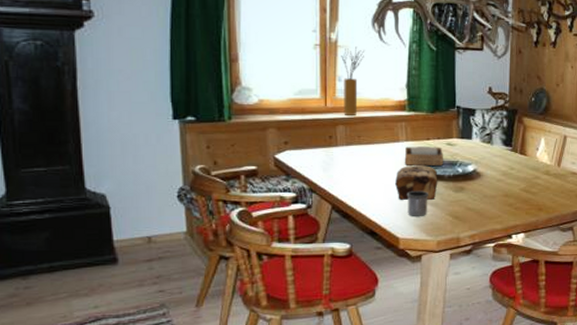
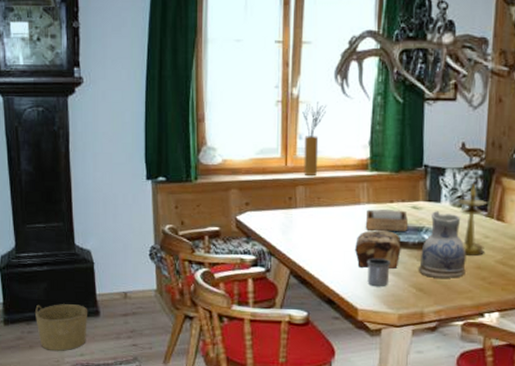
basket: none [34,253,104,306] -> present [35,304,88,351]
ceramic pitcher: none [453,147,495,206] -> present [418,211,467,278]
candlestick: none [486,122,512,185] -> present [457,182,488,256]

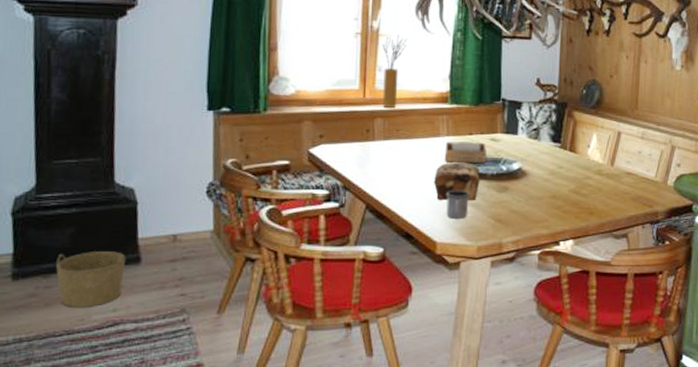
ceramic pitcher: present [418,211,467,278] -> none [496,143,542,208]
candlestick: present [457,182,488,256] -> none [532,116,561,185]

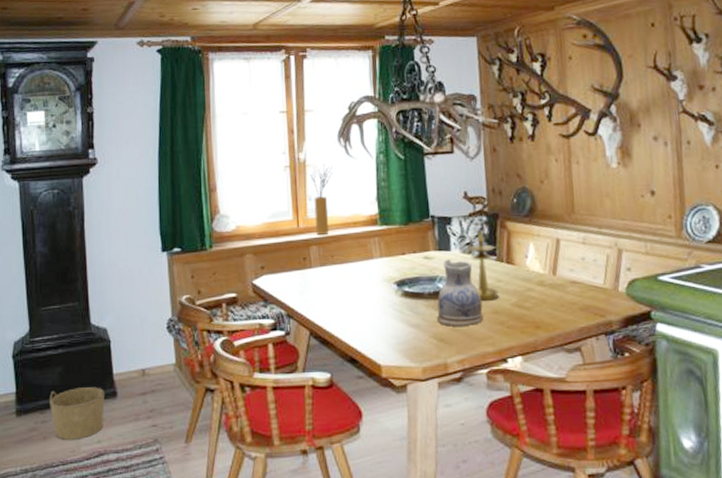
bread loaf: present [433,161,480,200] -> none [371,282,418,322]
napkin holder: present [444,141,487,163] -> none [380,261,422,284]
mug: present [446,190,469,218] -> none [385,311,410,340]
ceramic pitcher: none [496,143,542,208] -> present [436,259,484,327]
candlestick: none [532,116,561,185] -> present [466,229,499,301]

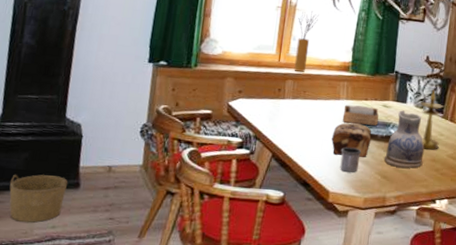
bread loaf: none [371,282,418,322] -> present [331,122,372,157]
napkin holder: none [380,261,422,284] -> present [342,104,379,126]
mug: none [385,311,410,340] -> present [340,147,361,172]

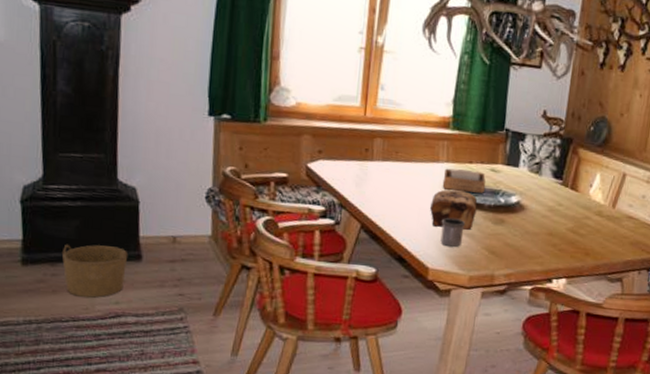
vase: present [294,10,319,72] -> none [383,53,411,129]
ceramic pitcher: present [383,110,425,169] -> none [491,175,540,243]
candlestick: present [419,89,444,150] -> none [534,150,564,223]

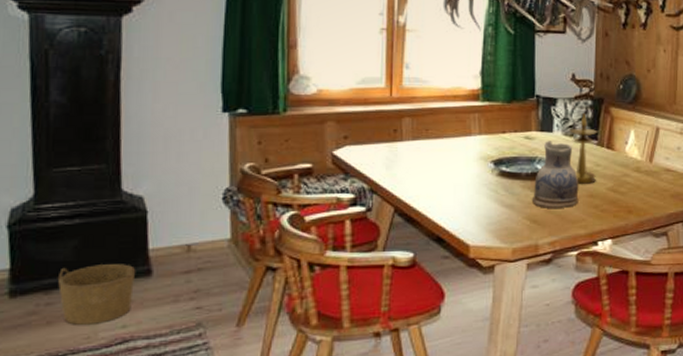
bread loaf: present [429,189,478,230] -> none [465,161,514,201]
mug: present [440,217,465,247] -> none [478,190,503,220]
napkin holder: present [442,168,486,193] -> none [476,141,522,162]
ceramic pitcher: none [491,175,540,243] -> present [531,141,579,208]
candlestick: none [534,150,564,223] -> present [568,112,598,184]

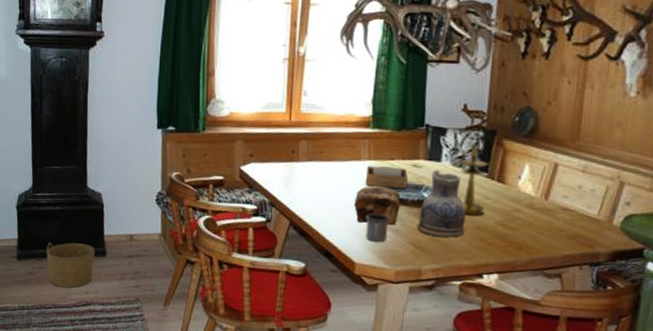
bread loaf: none [465,161,514,201] -> present [353,185,401,225]
napkin holder: none [476,141,522,162] -> present [365,165,409,189]
mug: none [478,190,503,220] -> present [365,213,389,242]

